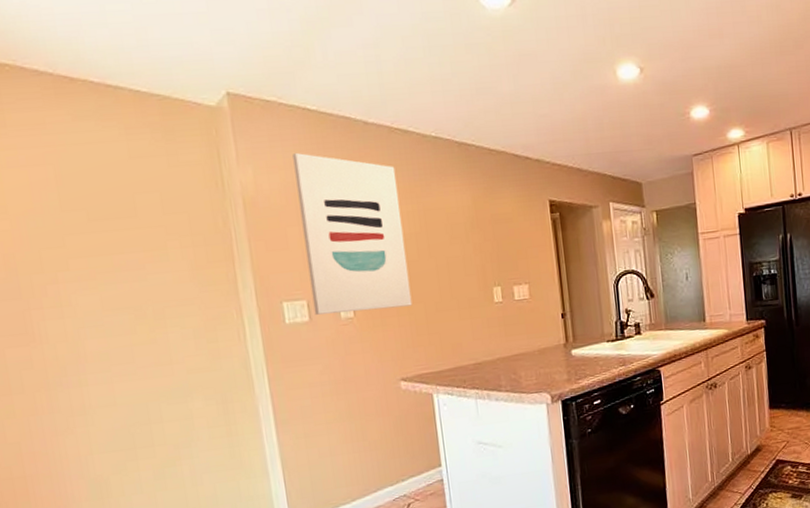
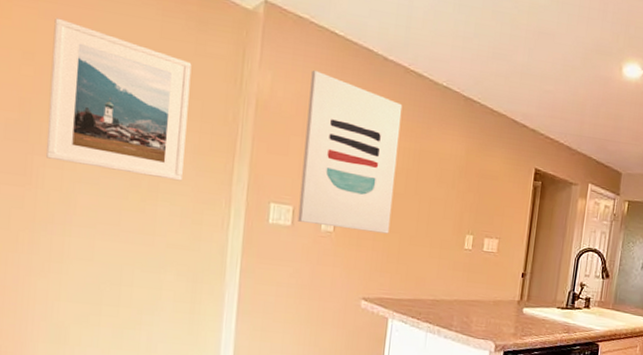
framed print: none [18,163,187,311] -> present [46,17,192,181]

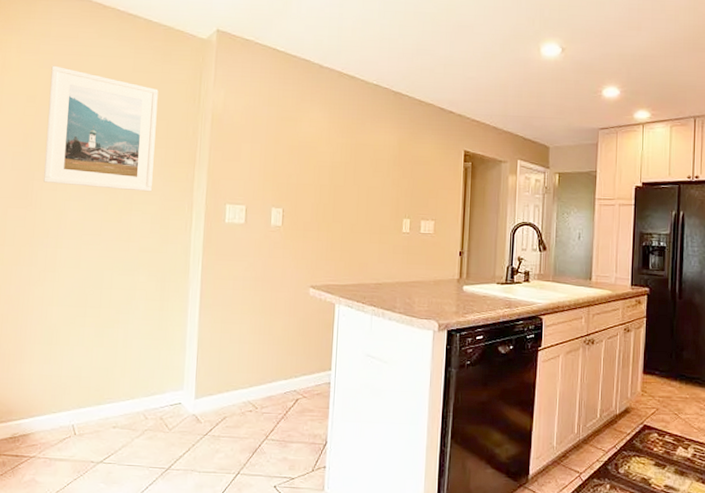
wall art: present [297,69,403,234] -> none [250,83,338,224]

